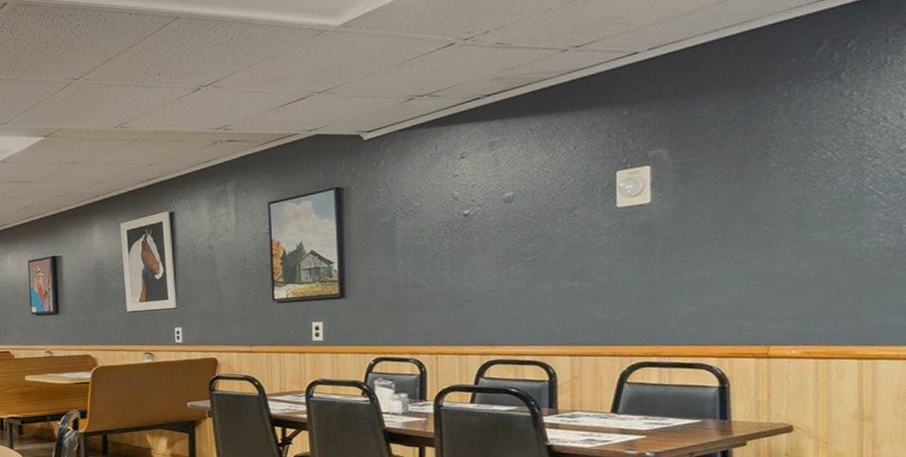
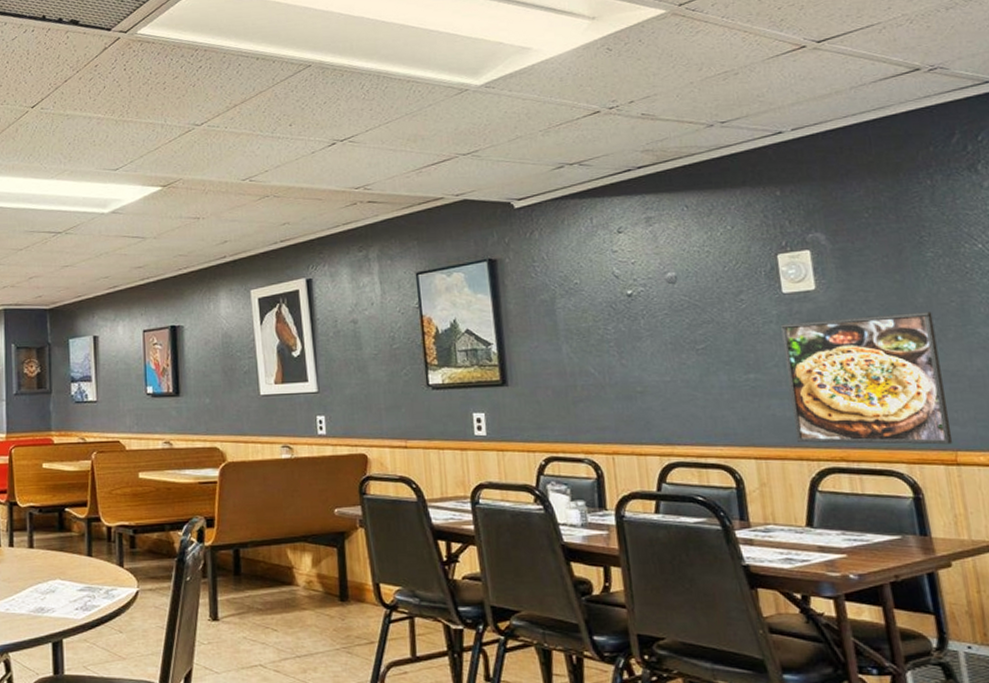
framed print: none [611,219,767,341] -> present [781,312,953,445]

